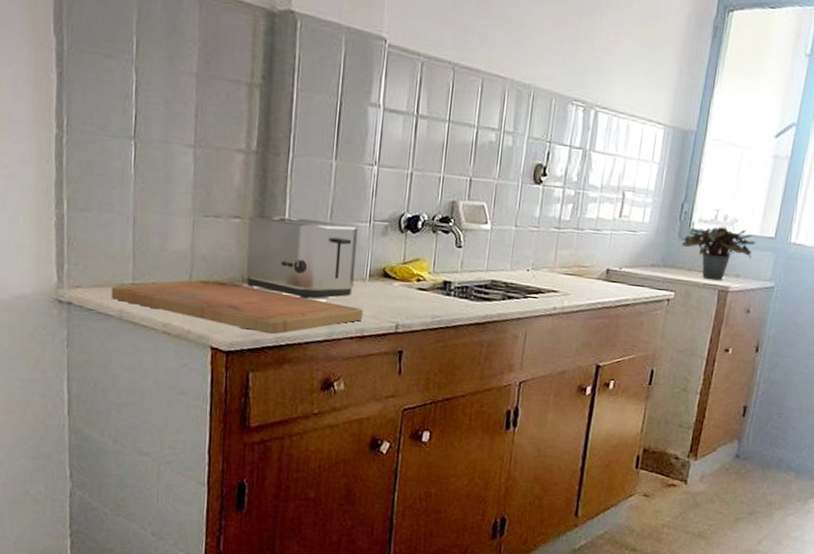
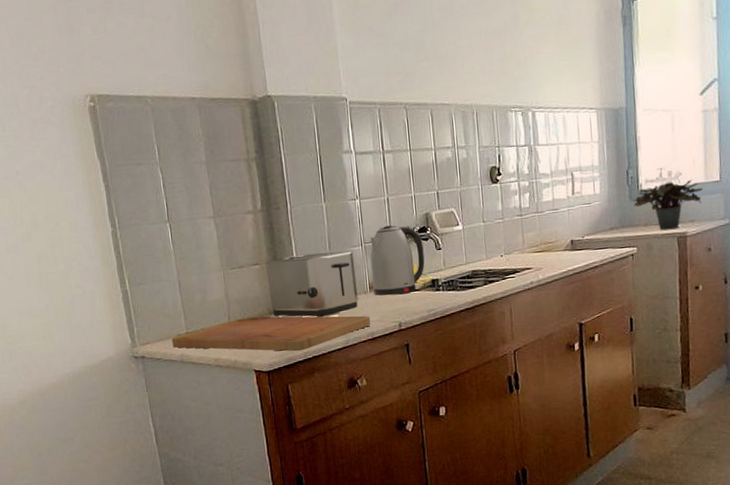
kettle: none [373,205,443,291] -> present [370,225,425,296]

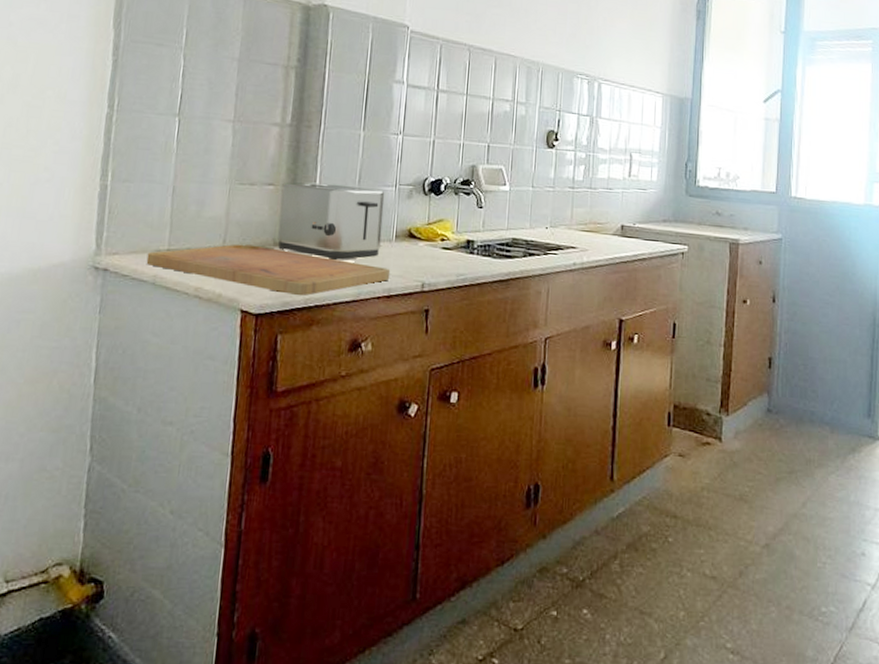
kettle: present [370,225,425,296] -> none [399,170,464,251]
potted plant: present [633,179,704,230] -> none [689,183,759,234]

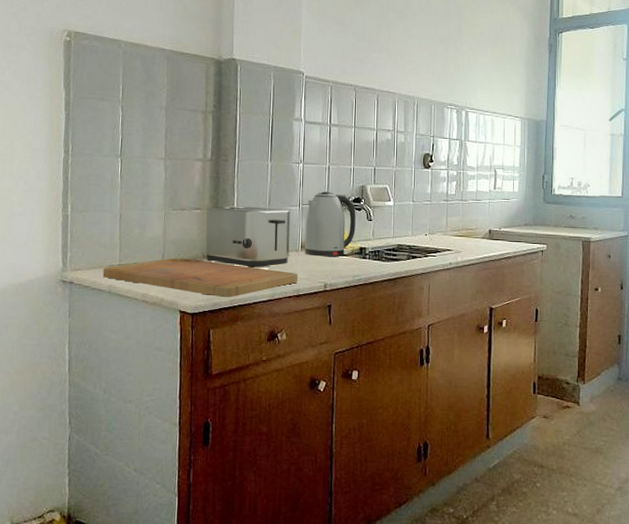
kettle: none [399,170,464,251] -> present [304,192,356,257]

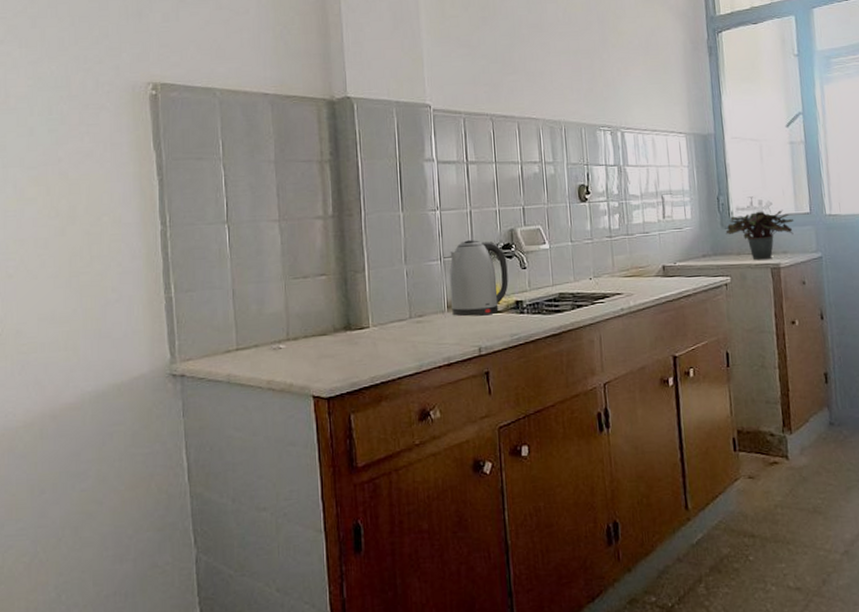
cutting board: present [103,258,299,298] -> none [218,333,448,376]
toaster: present [205,205,291,269] -> none [333,264,435,338]
potted plant: none [547,191,607,234] -> present [725,210,795,260]

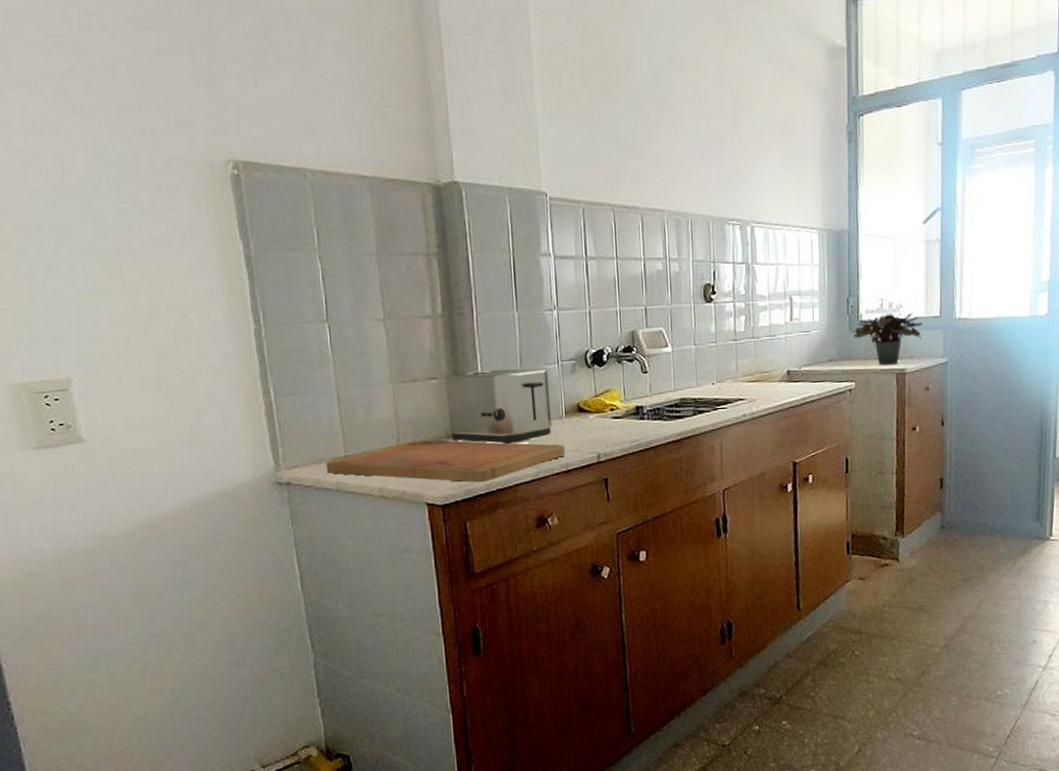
cutting board: none [218,333,448,376] -> present [325,440,566,483]
toaster: none [333,264,435,338] -> present [445,368,552,445]
kettle: present [449,240,509,317] -> none [567,342,629,423]

